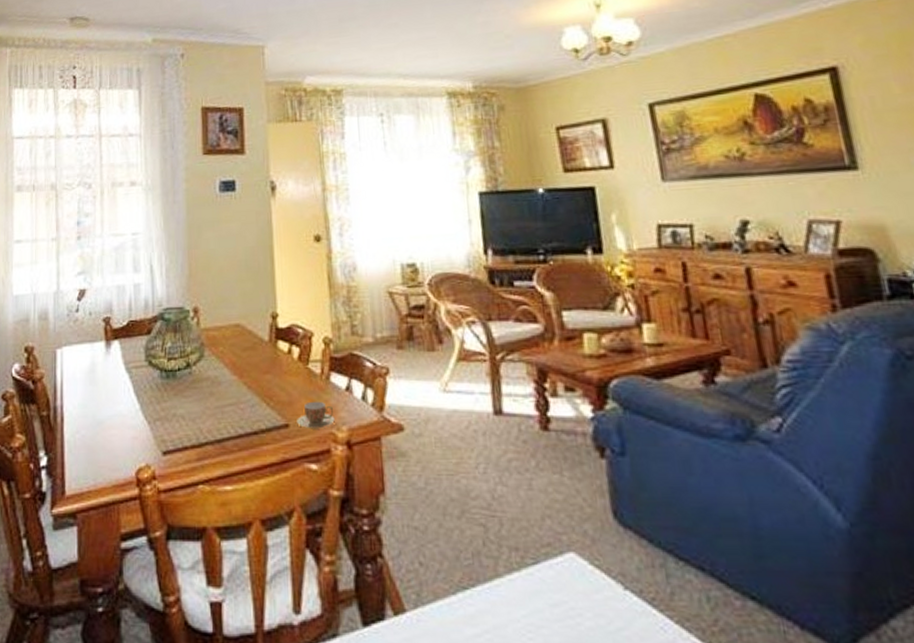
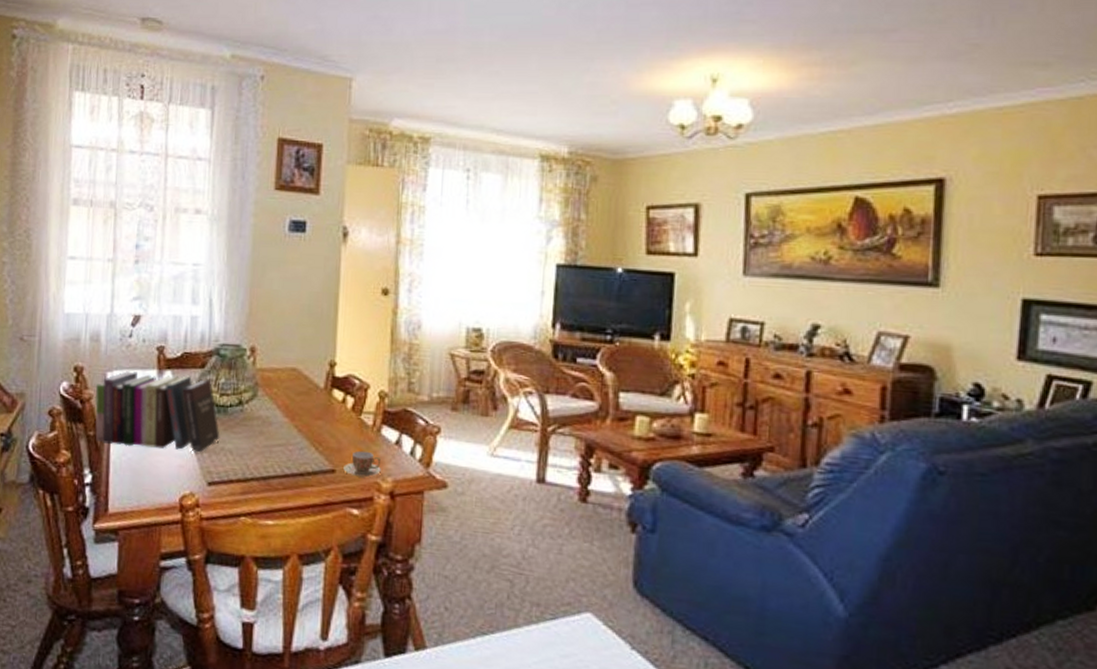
books: none [47,344,171,423] -> present [94,370,220,453]

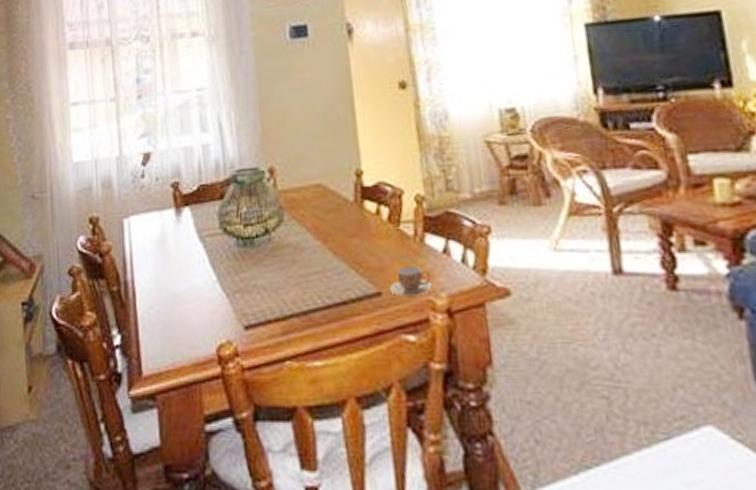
books: present [94,370,220,453] -> none [114,210,251,298]

